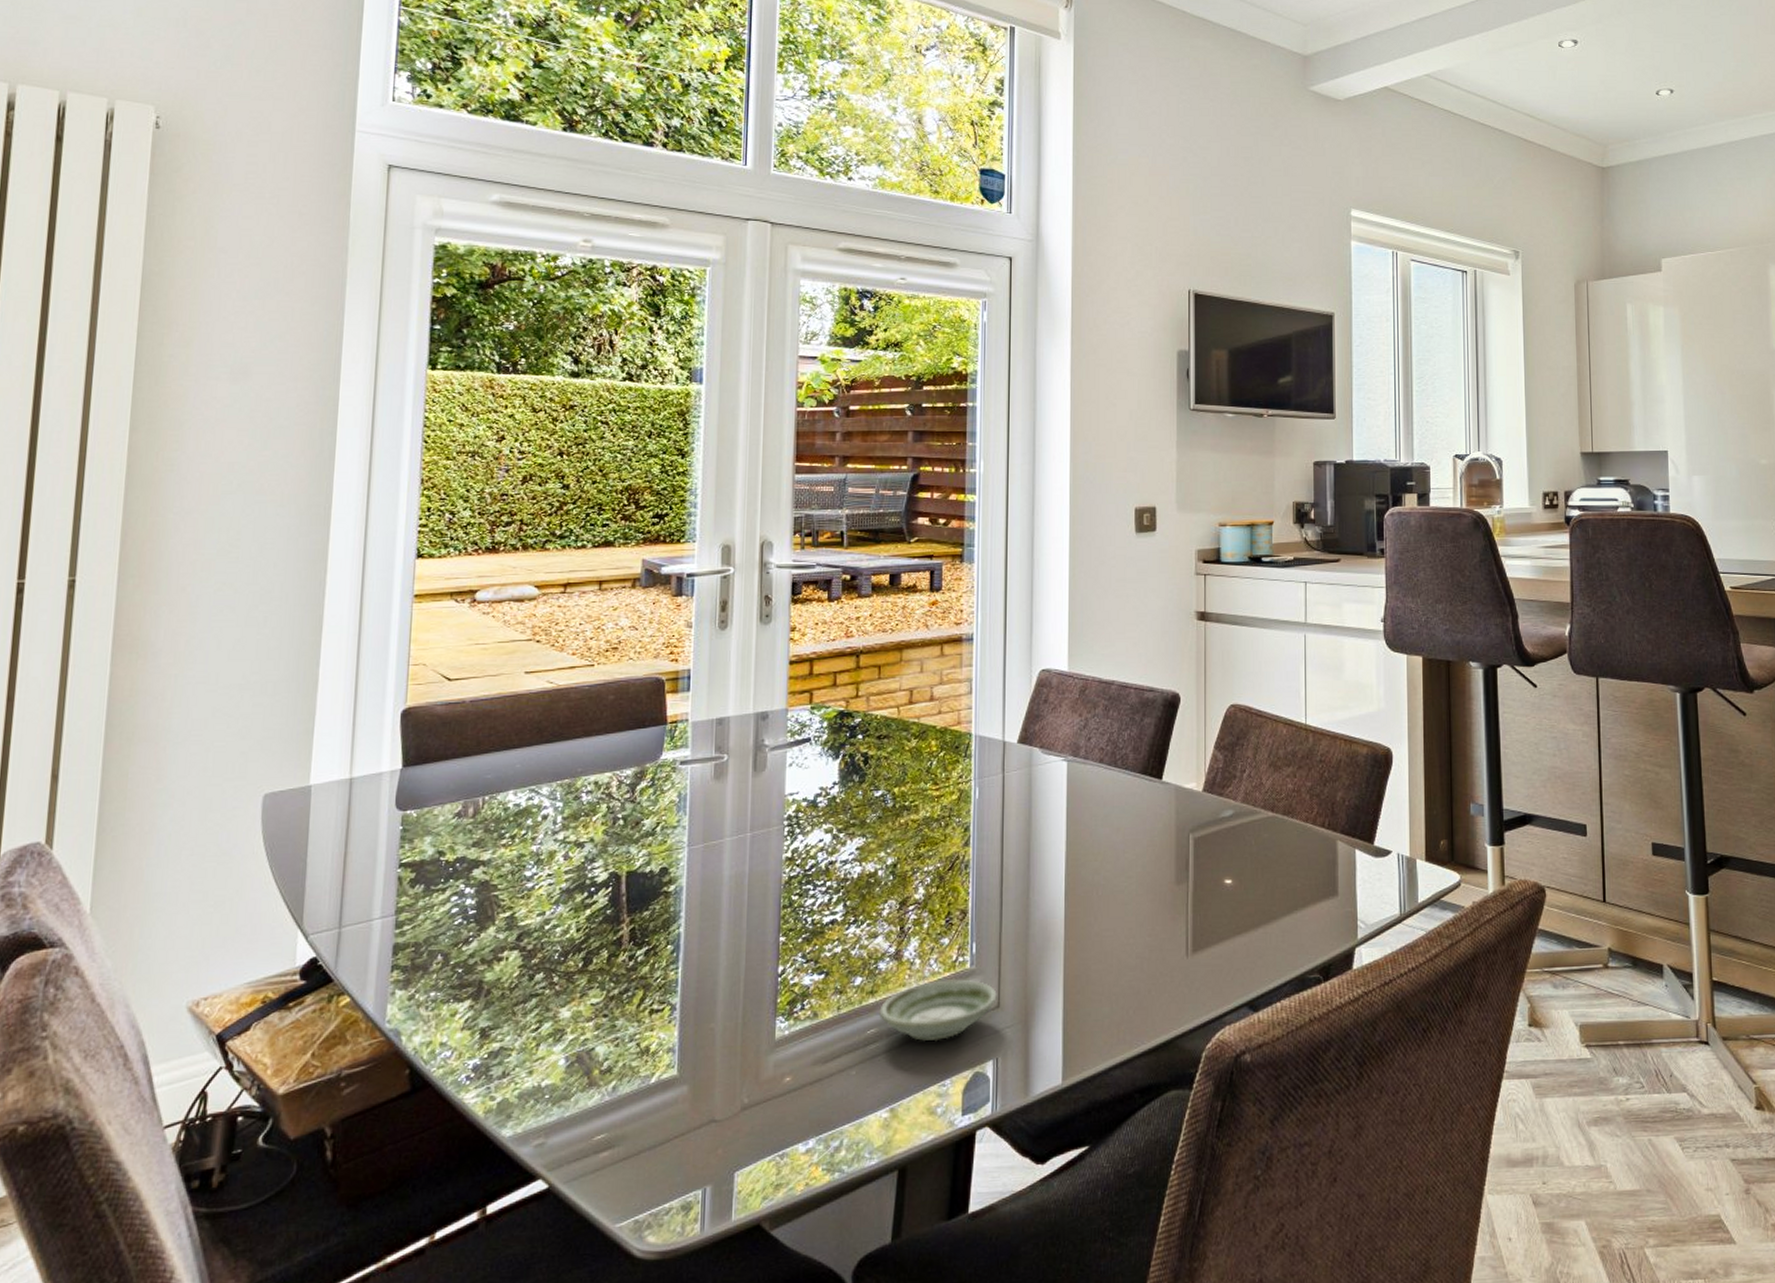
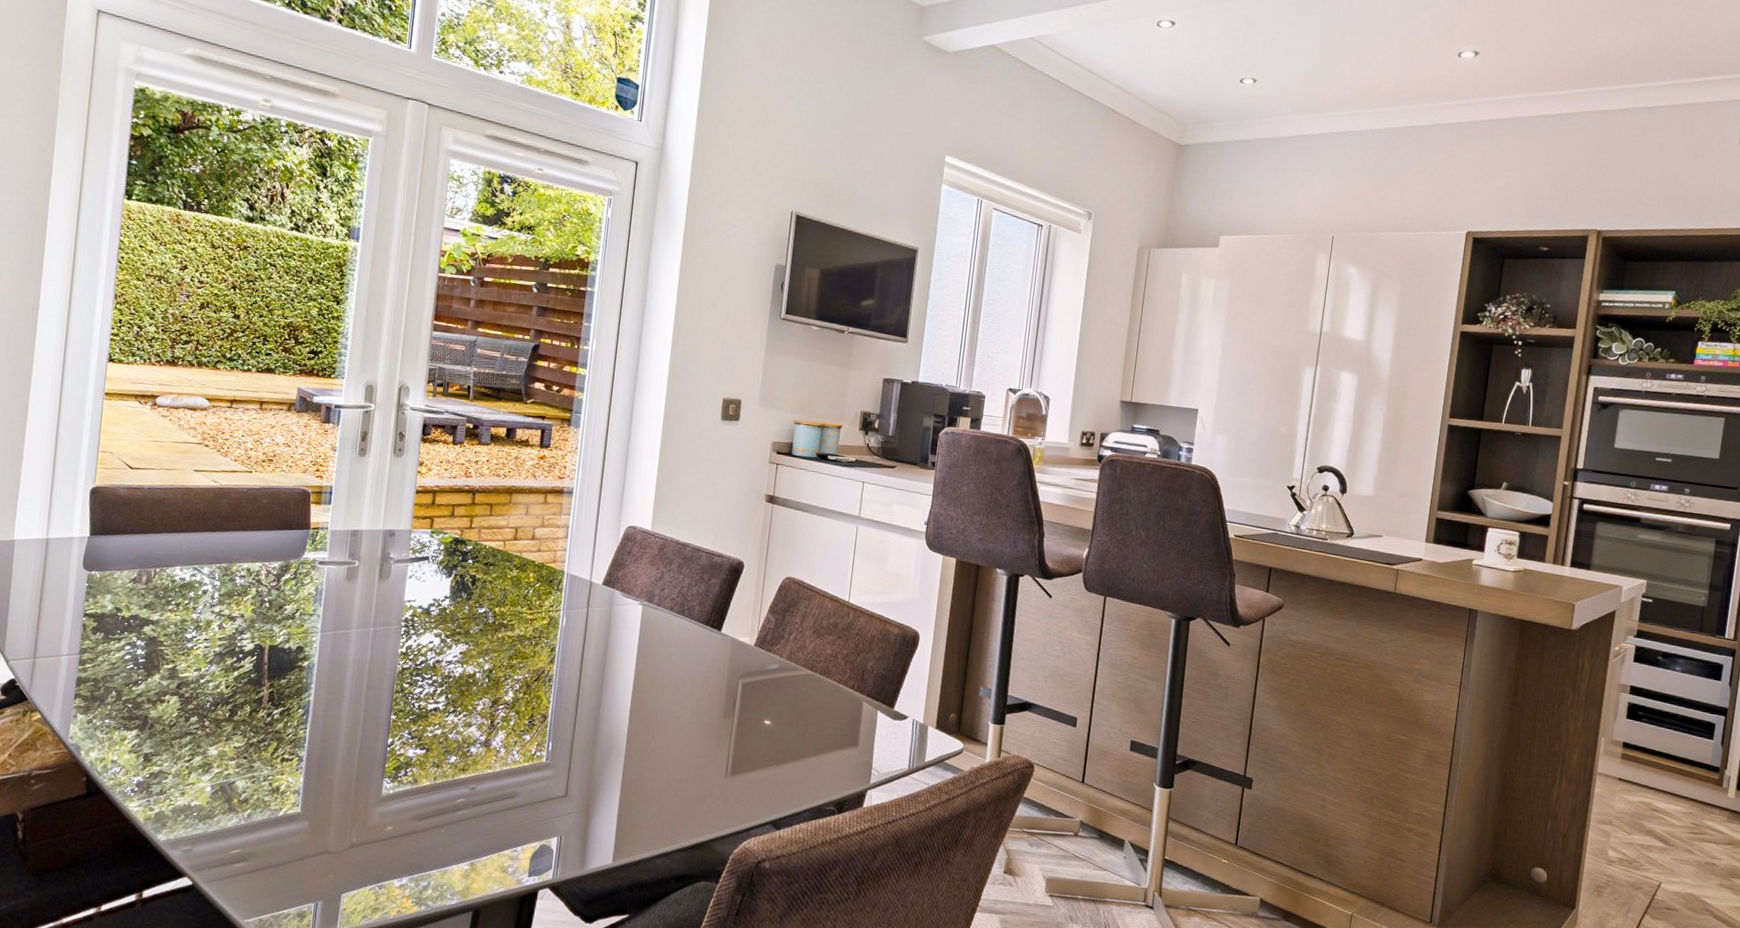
saucer: present [879,979,997,1042] -> none [468,767,566,816]

